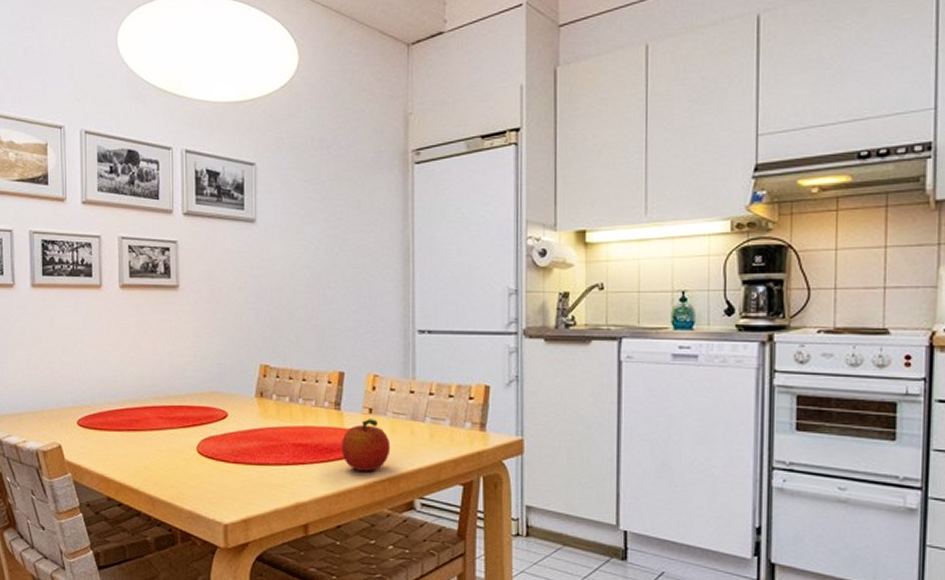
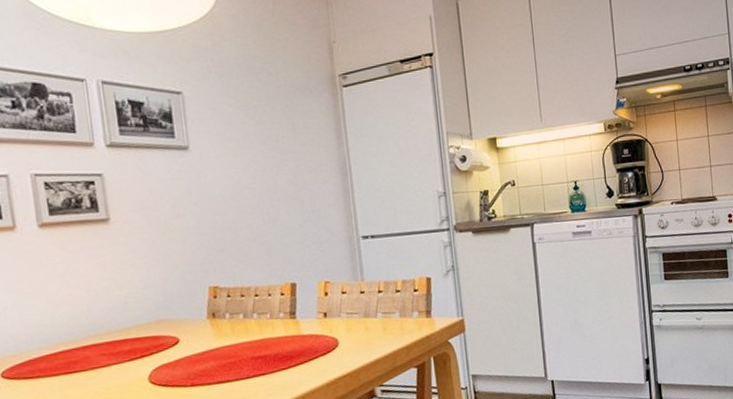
fruit: present [342,419,391,471] -> none [300,322,348,372]

